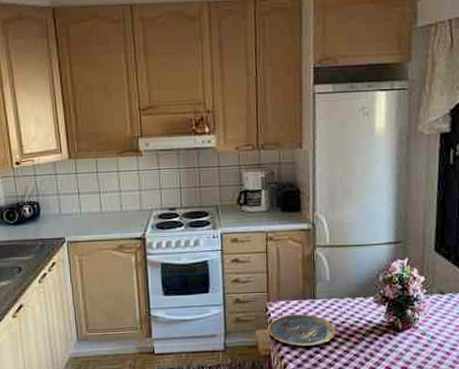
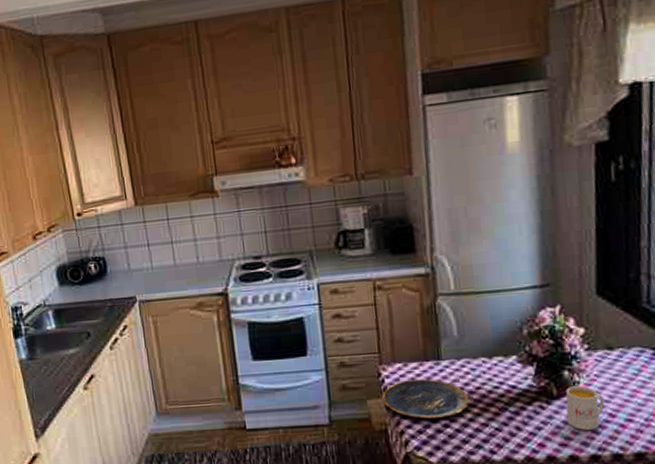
mug: none [407,322,435,356] -> present [565,386,604,430]

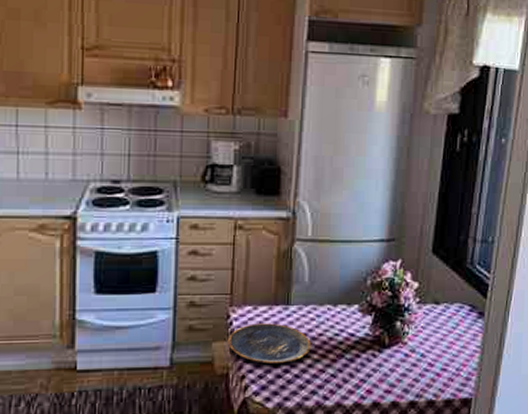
mug: present [565,386,604,430] -> none [394,337,426,378]

